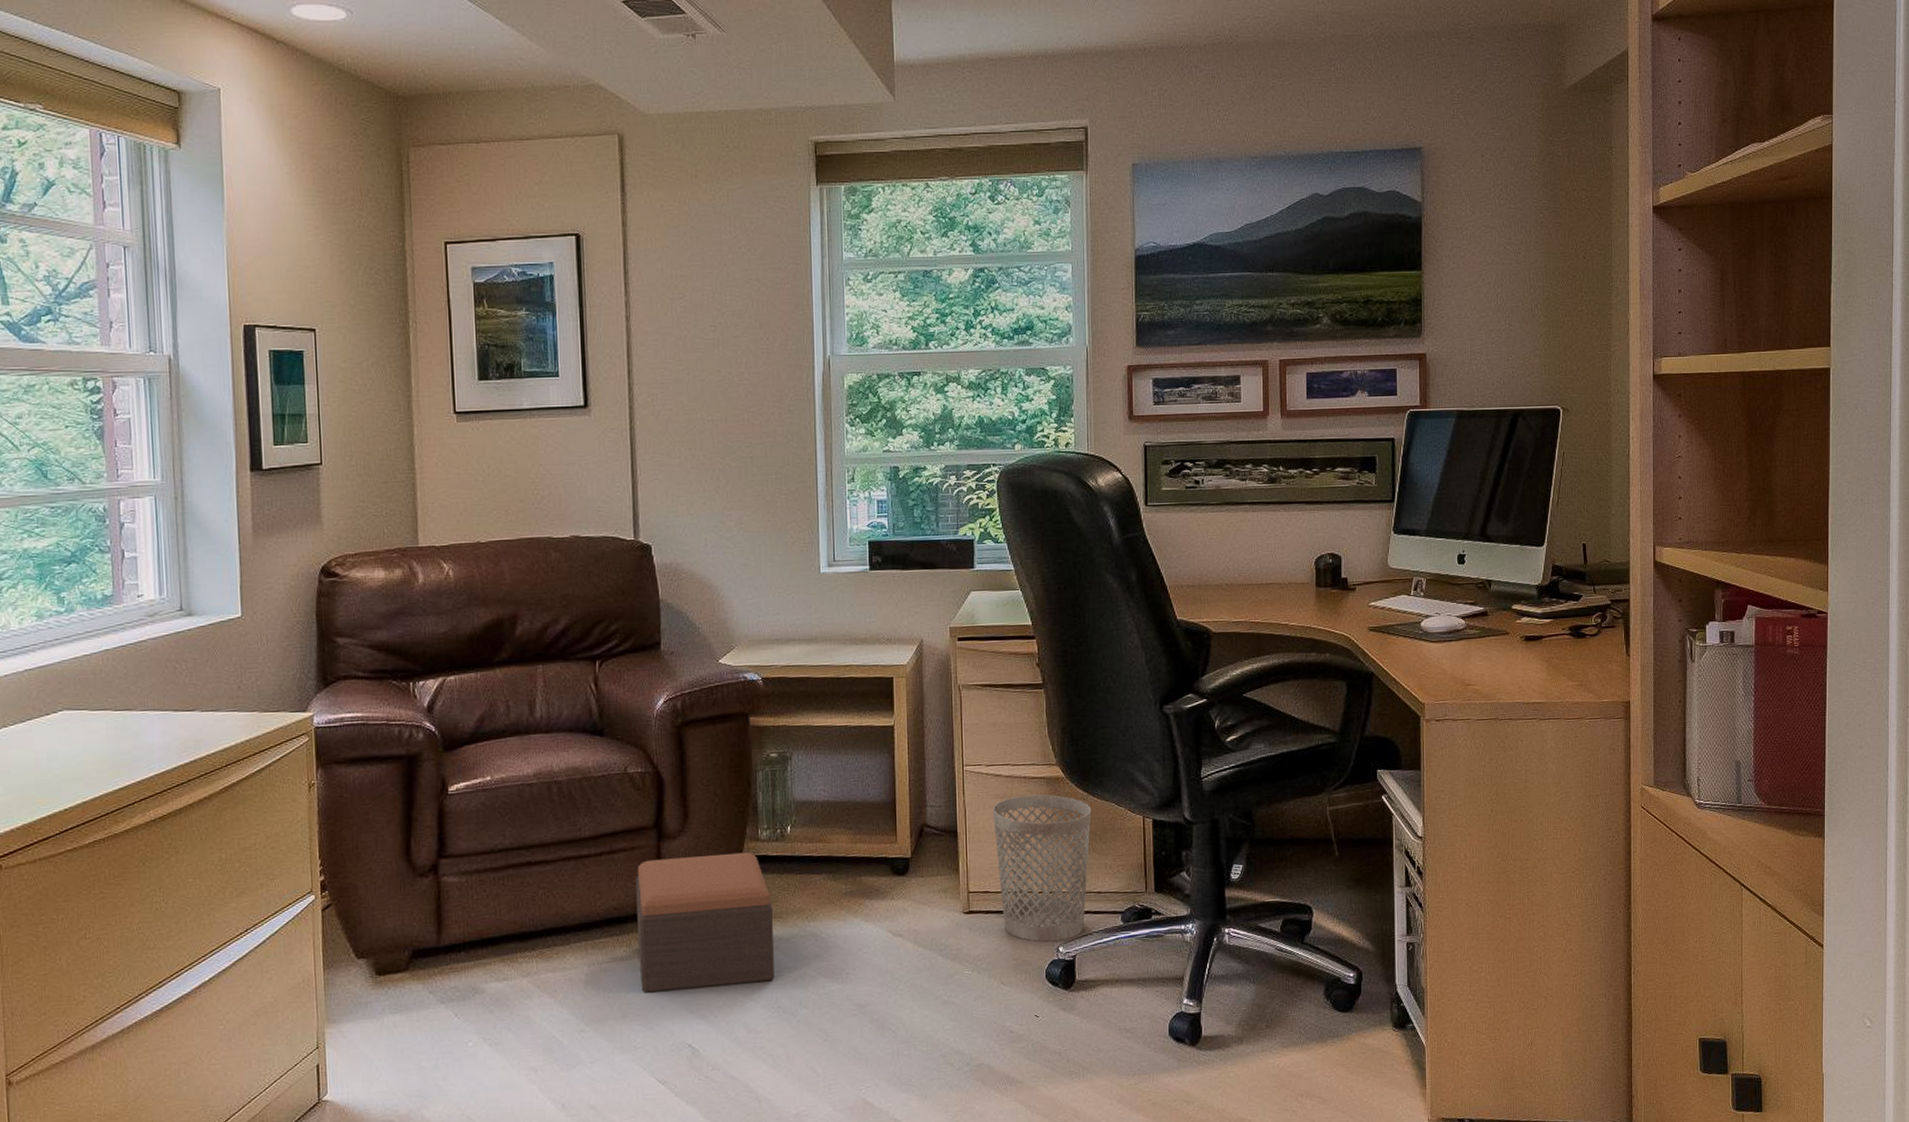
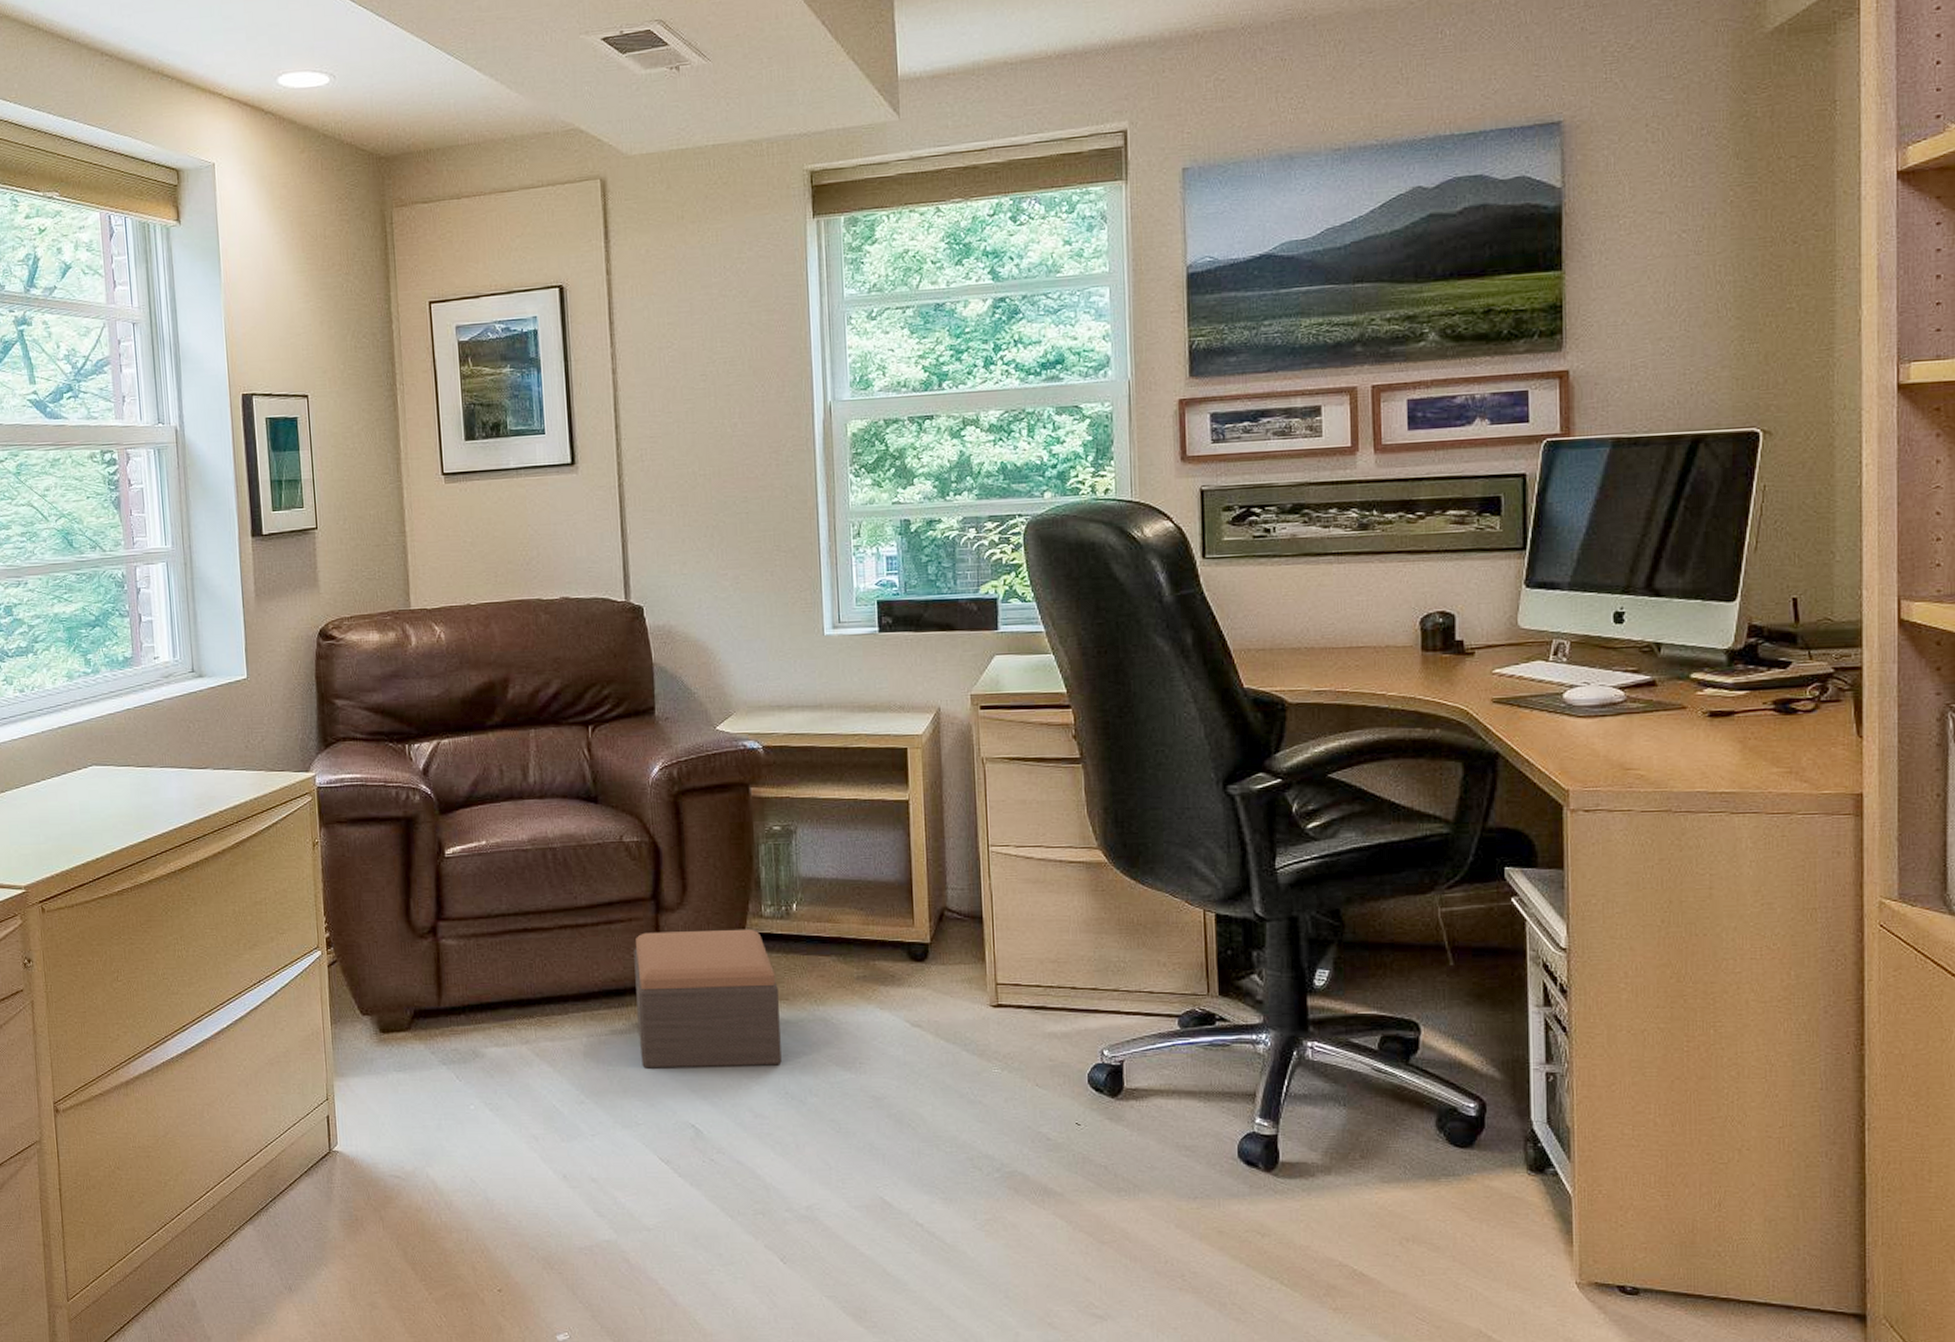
wastebasket: present [992,794,1092,942] -> none [1023,880,1141,1044]

